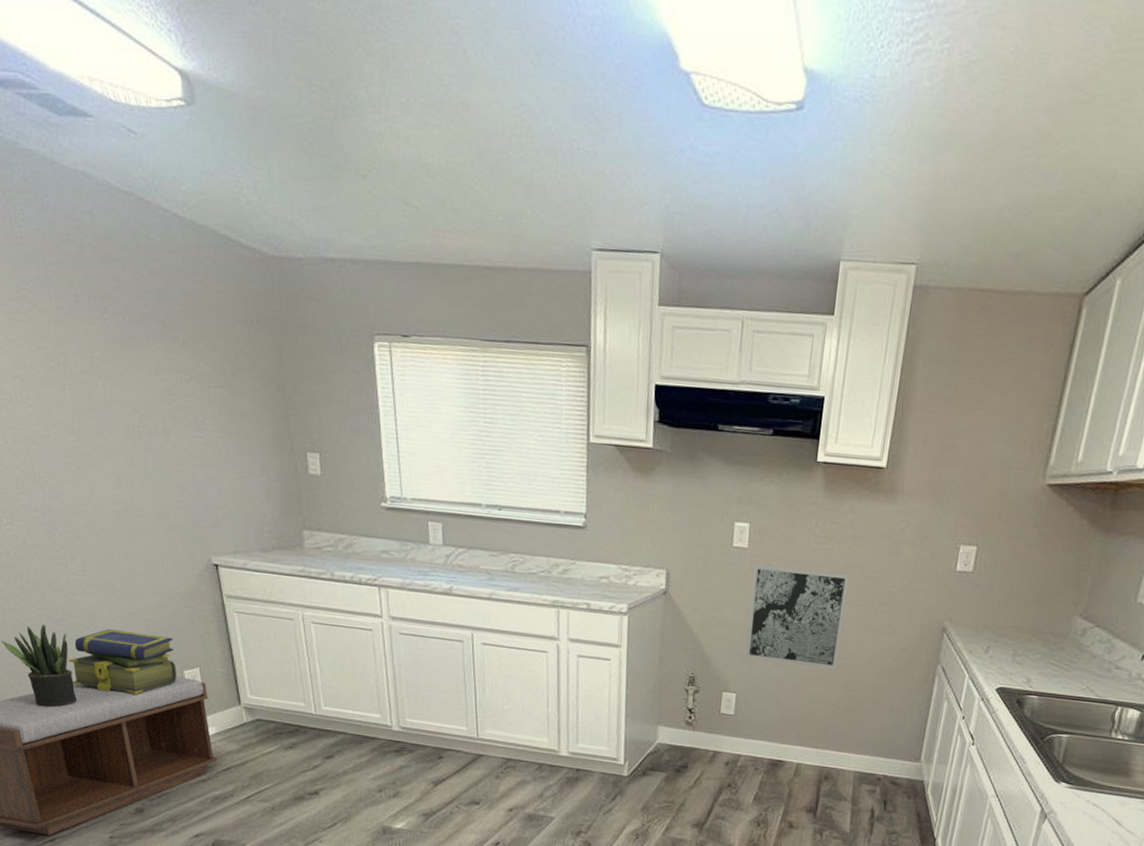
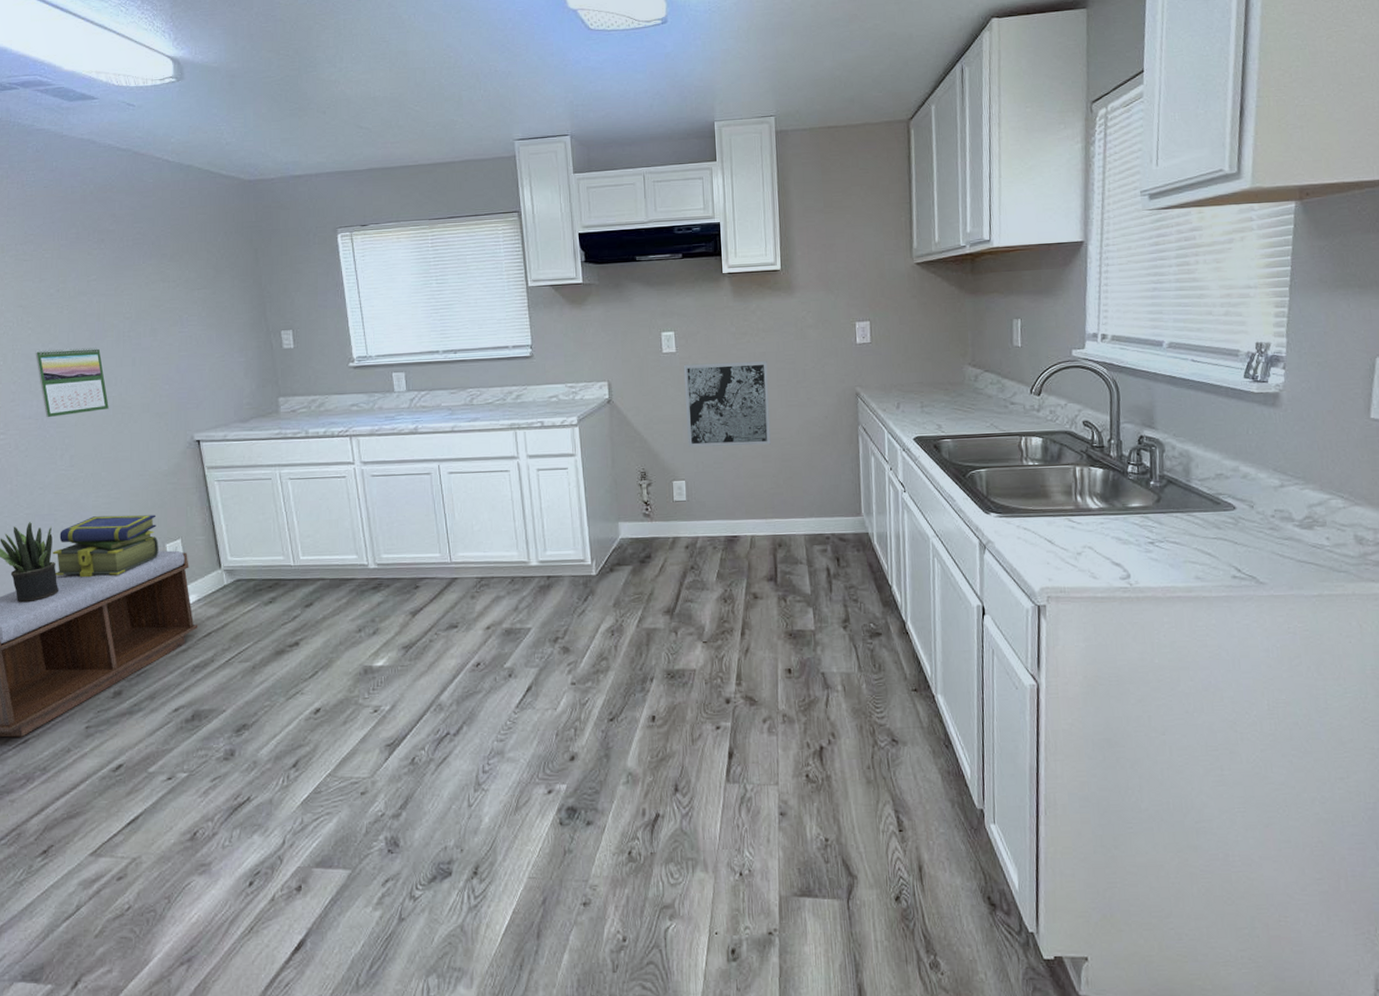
calendar: none [37,432,120,514] -> present [35,347,109,418]

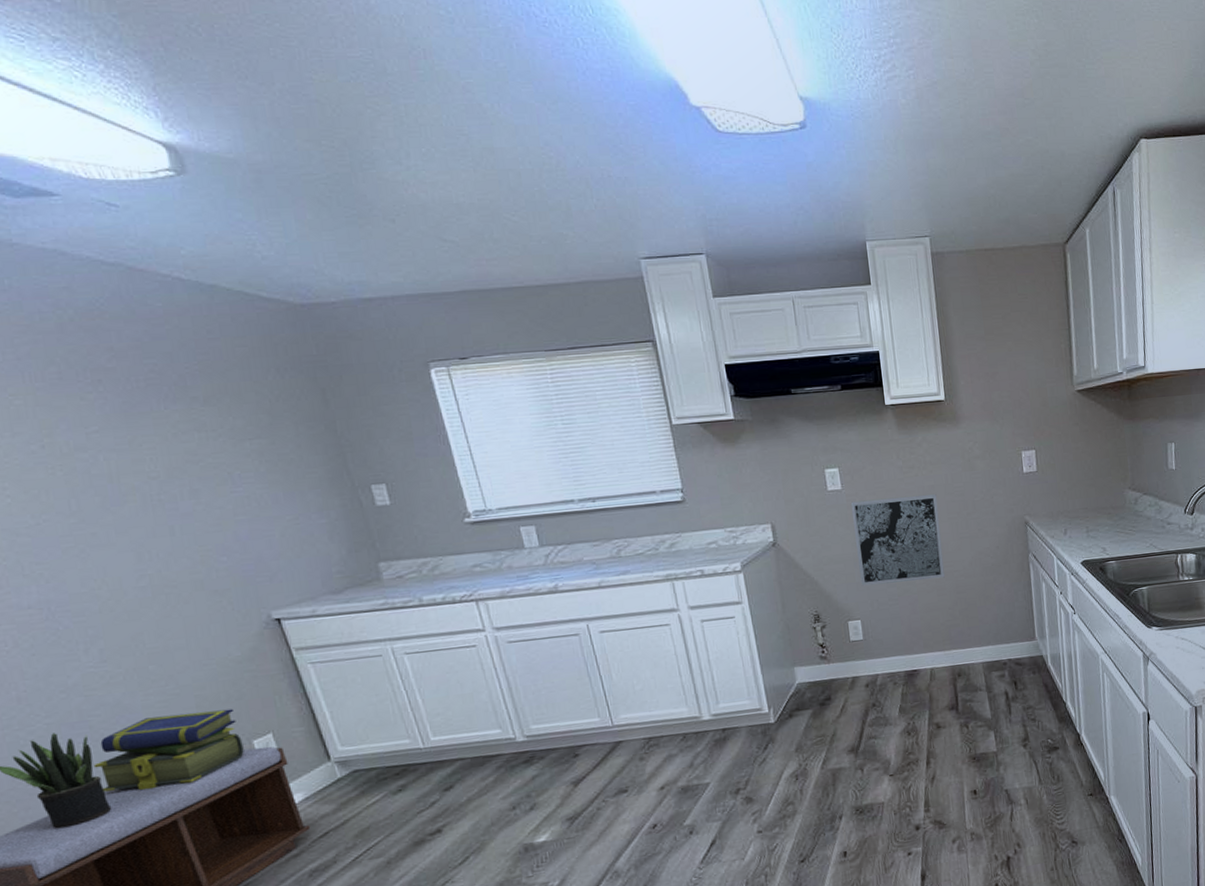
calendar: present [35,347,109,418] -> none [21,516,146,606]

